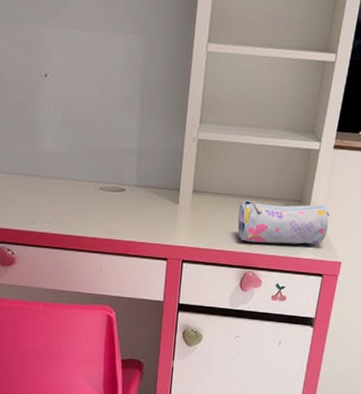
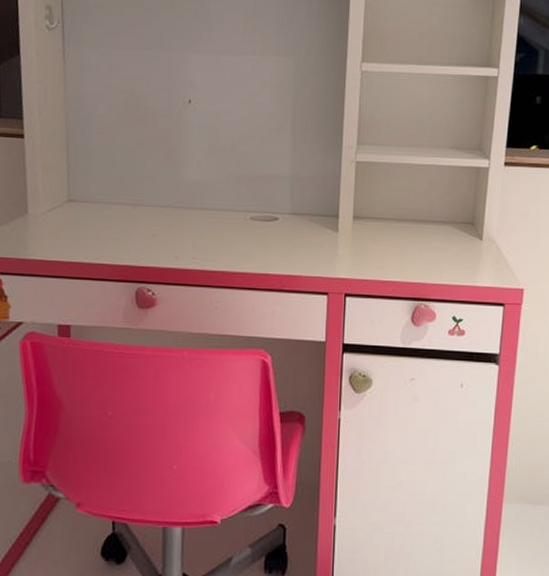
pencil case: present [237,200,330,245] -> none [404,224,507,272]

